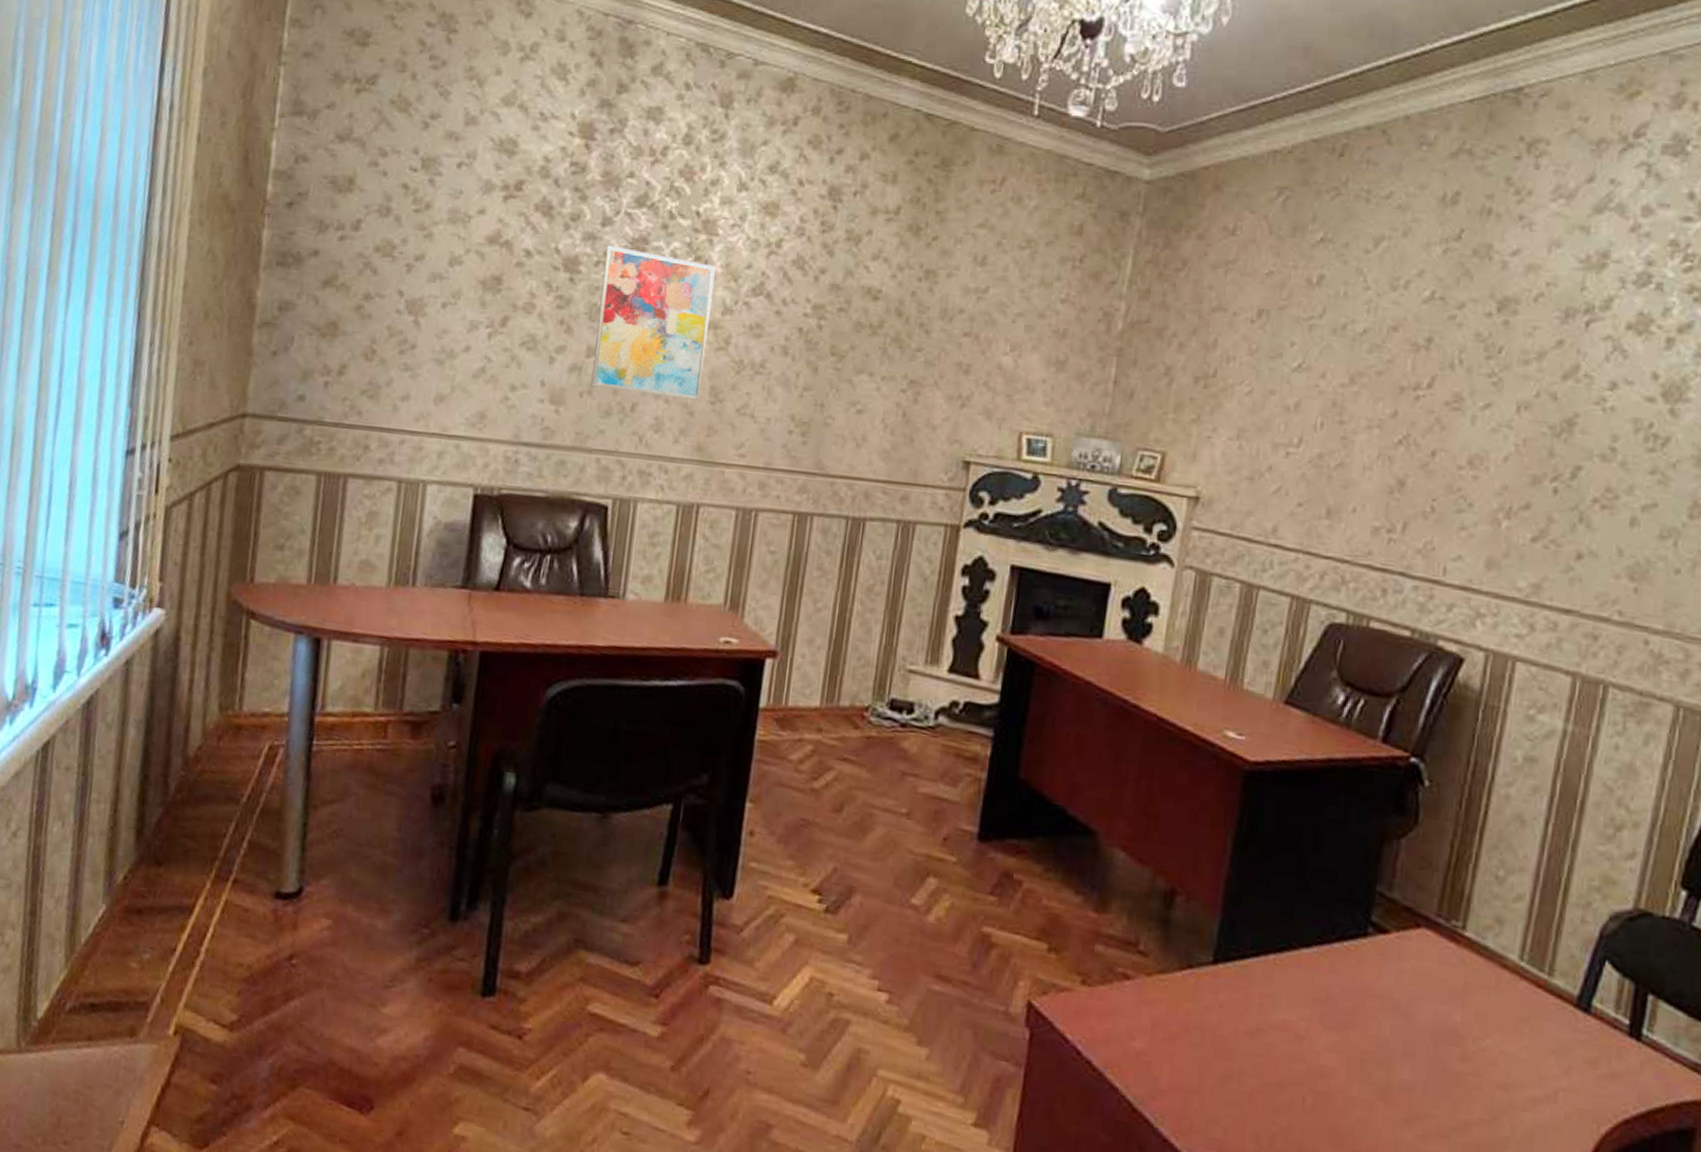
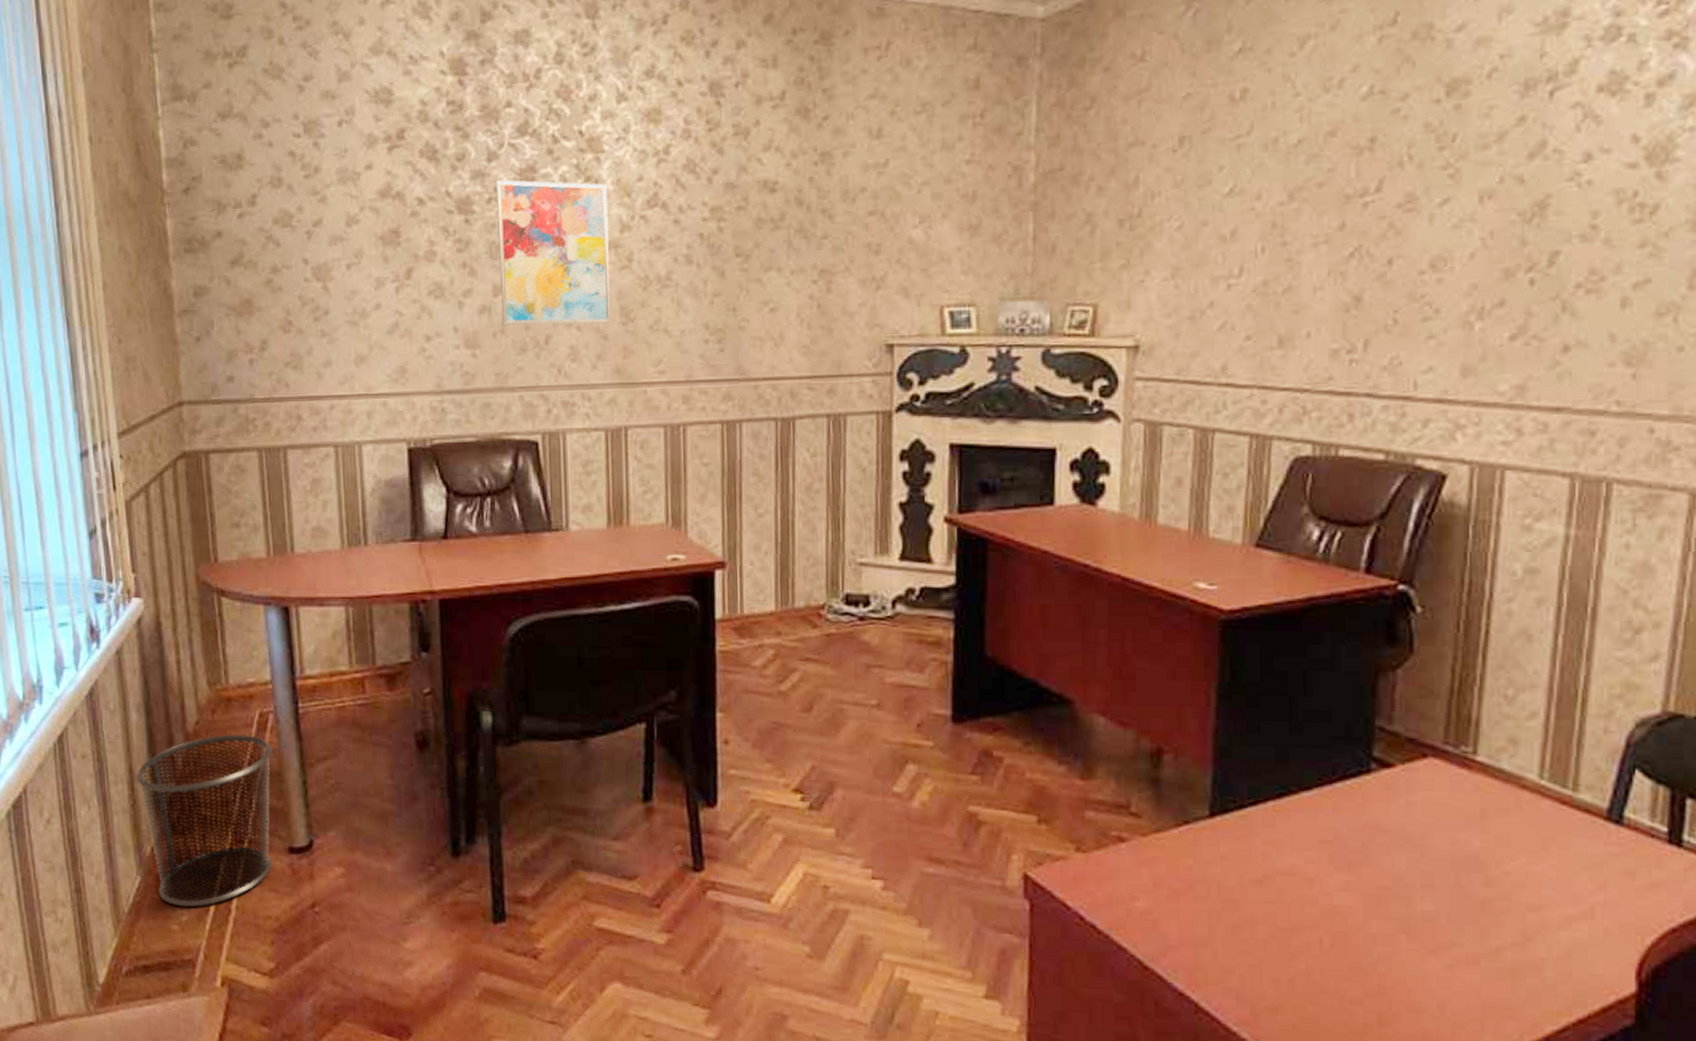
waste bin: none [121,763,277,946] -> present [135,734,273,907]

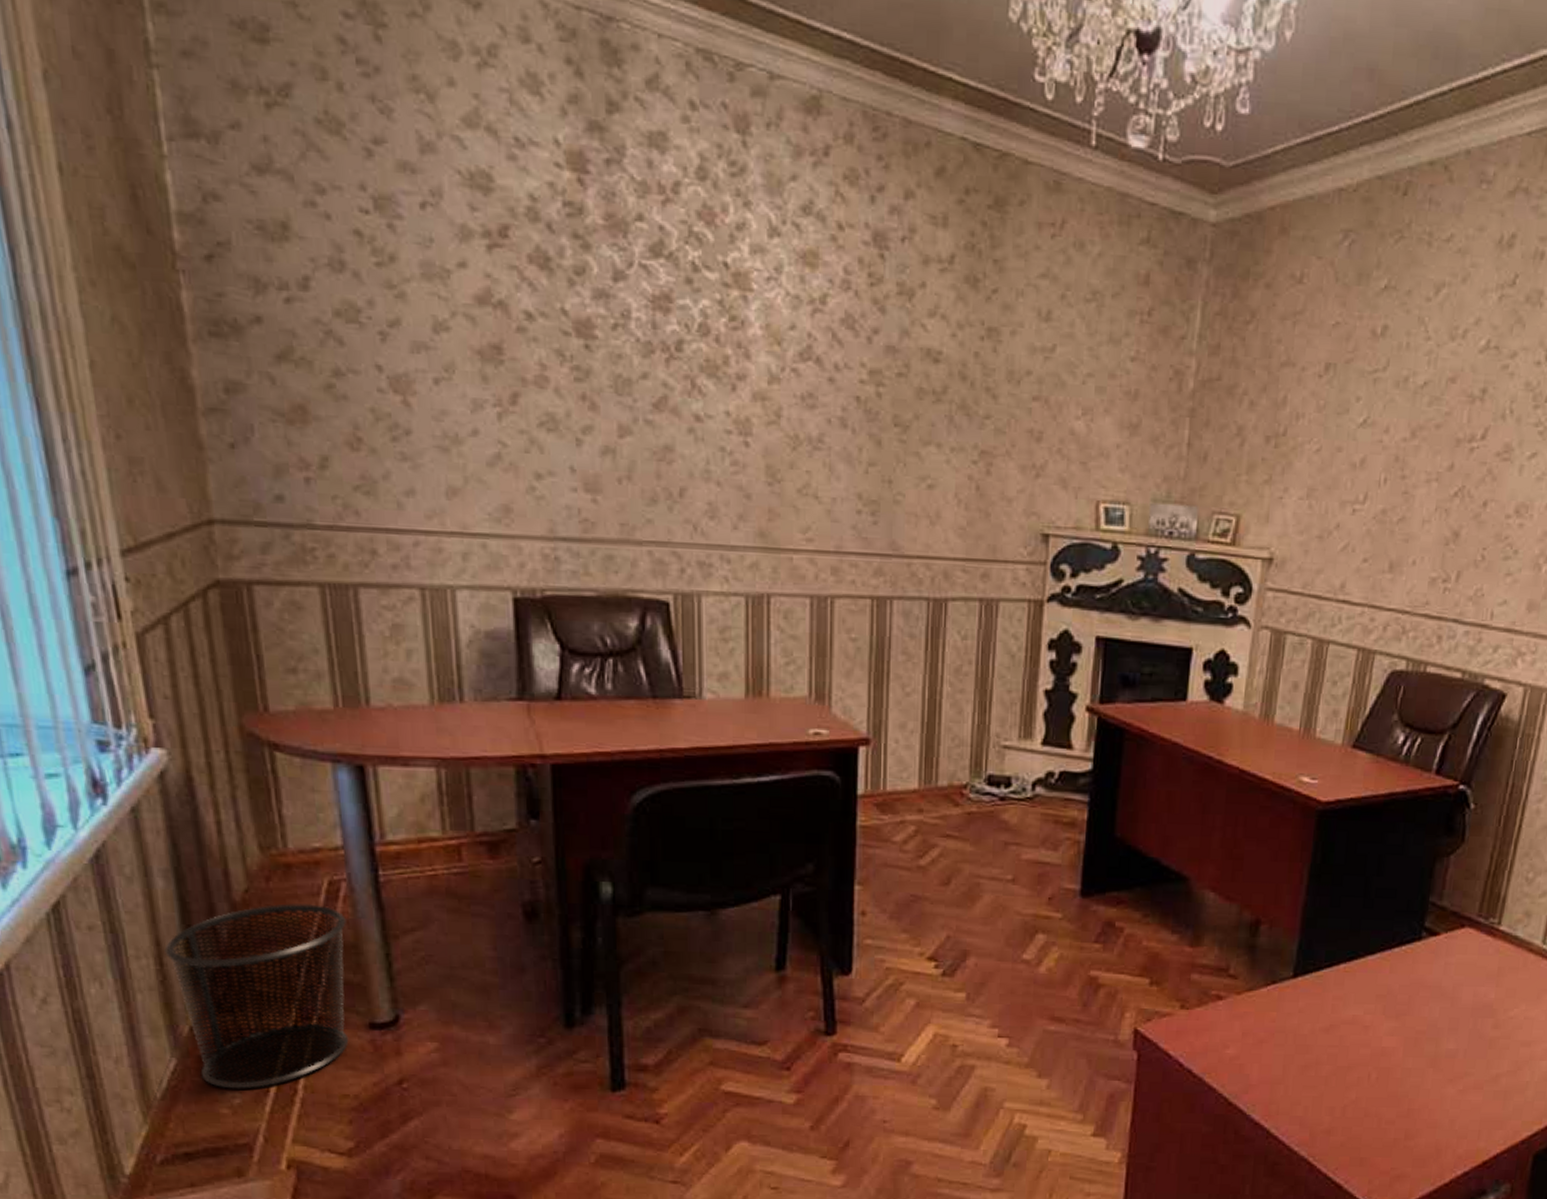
wall art: present [496,179,611,326] -> none [624,304,755,482]

